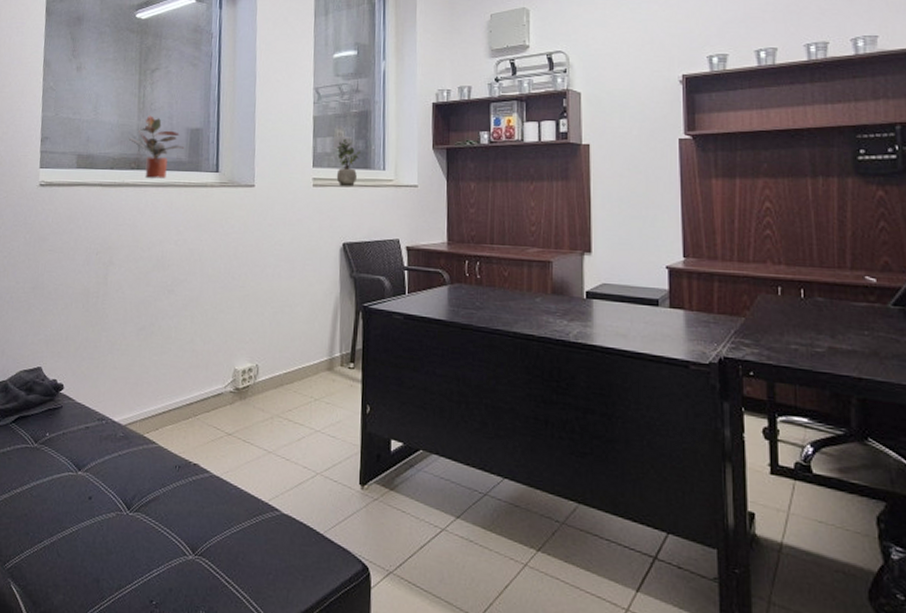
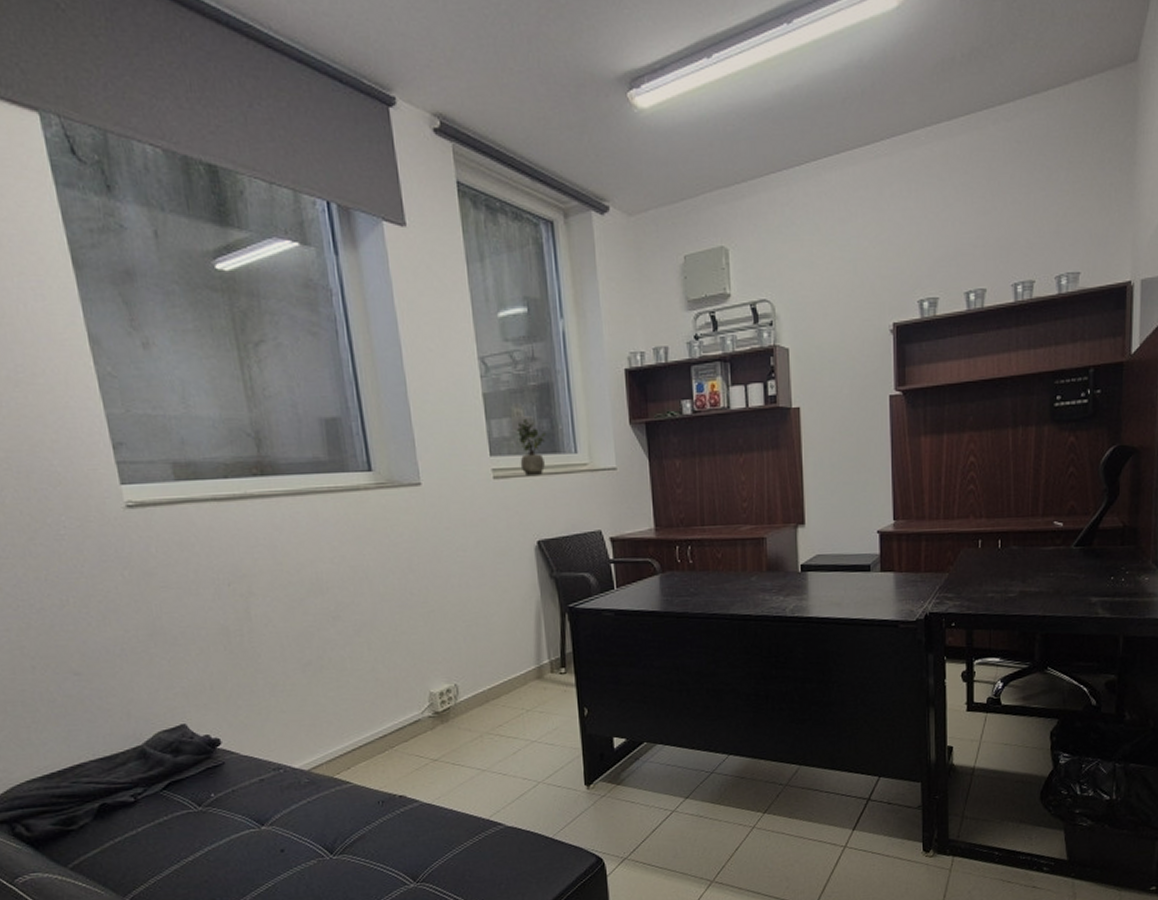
potted plant: present [129,115,185,179] -> none [242,404,321,487]

